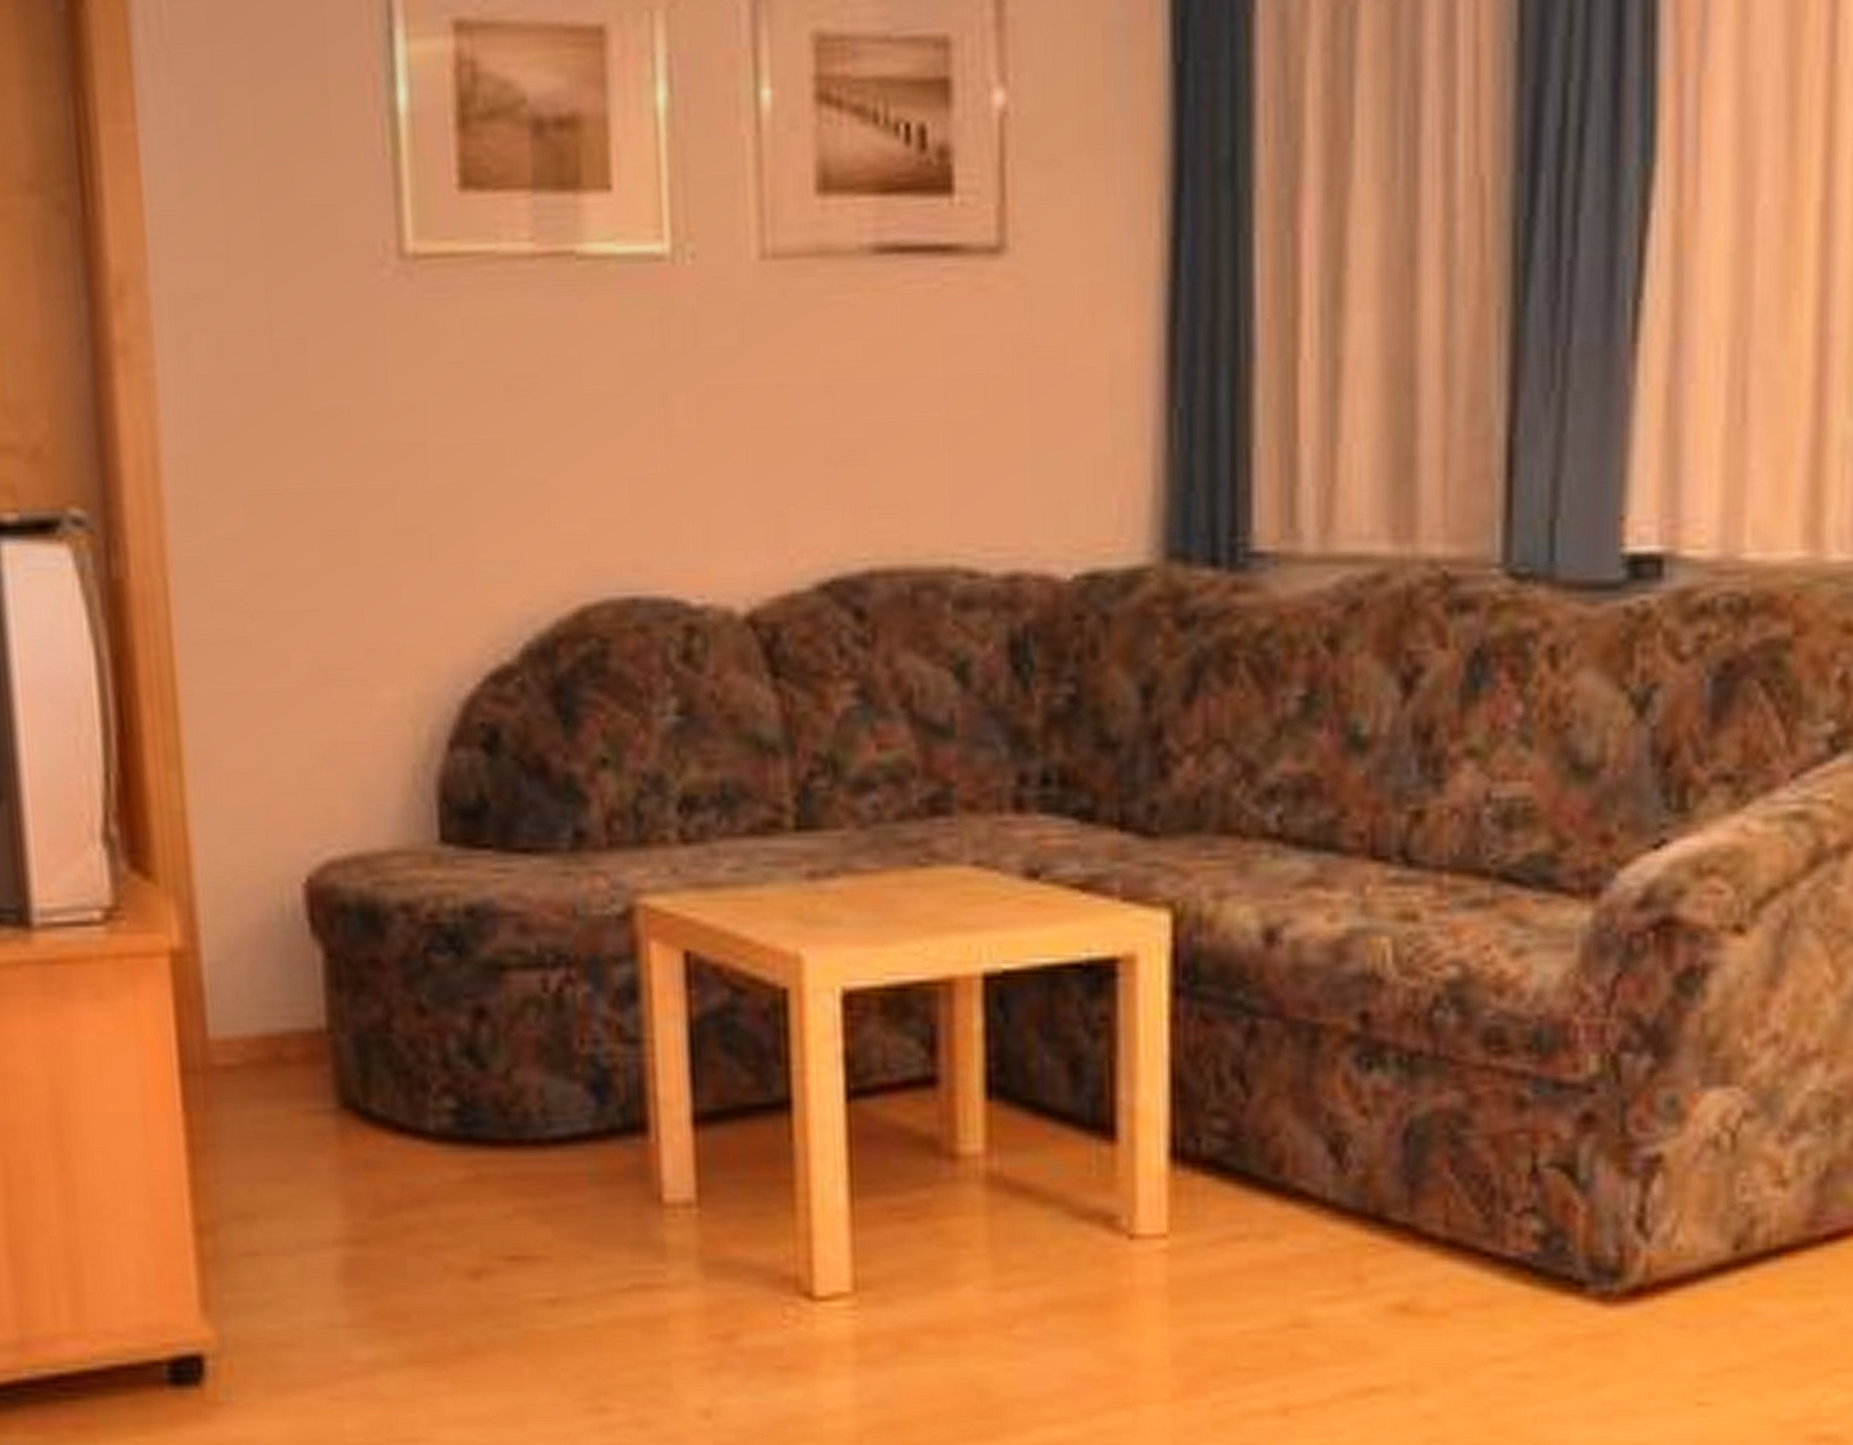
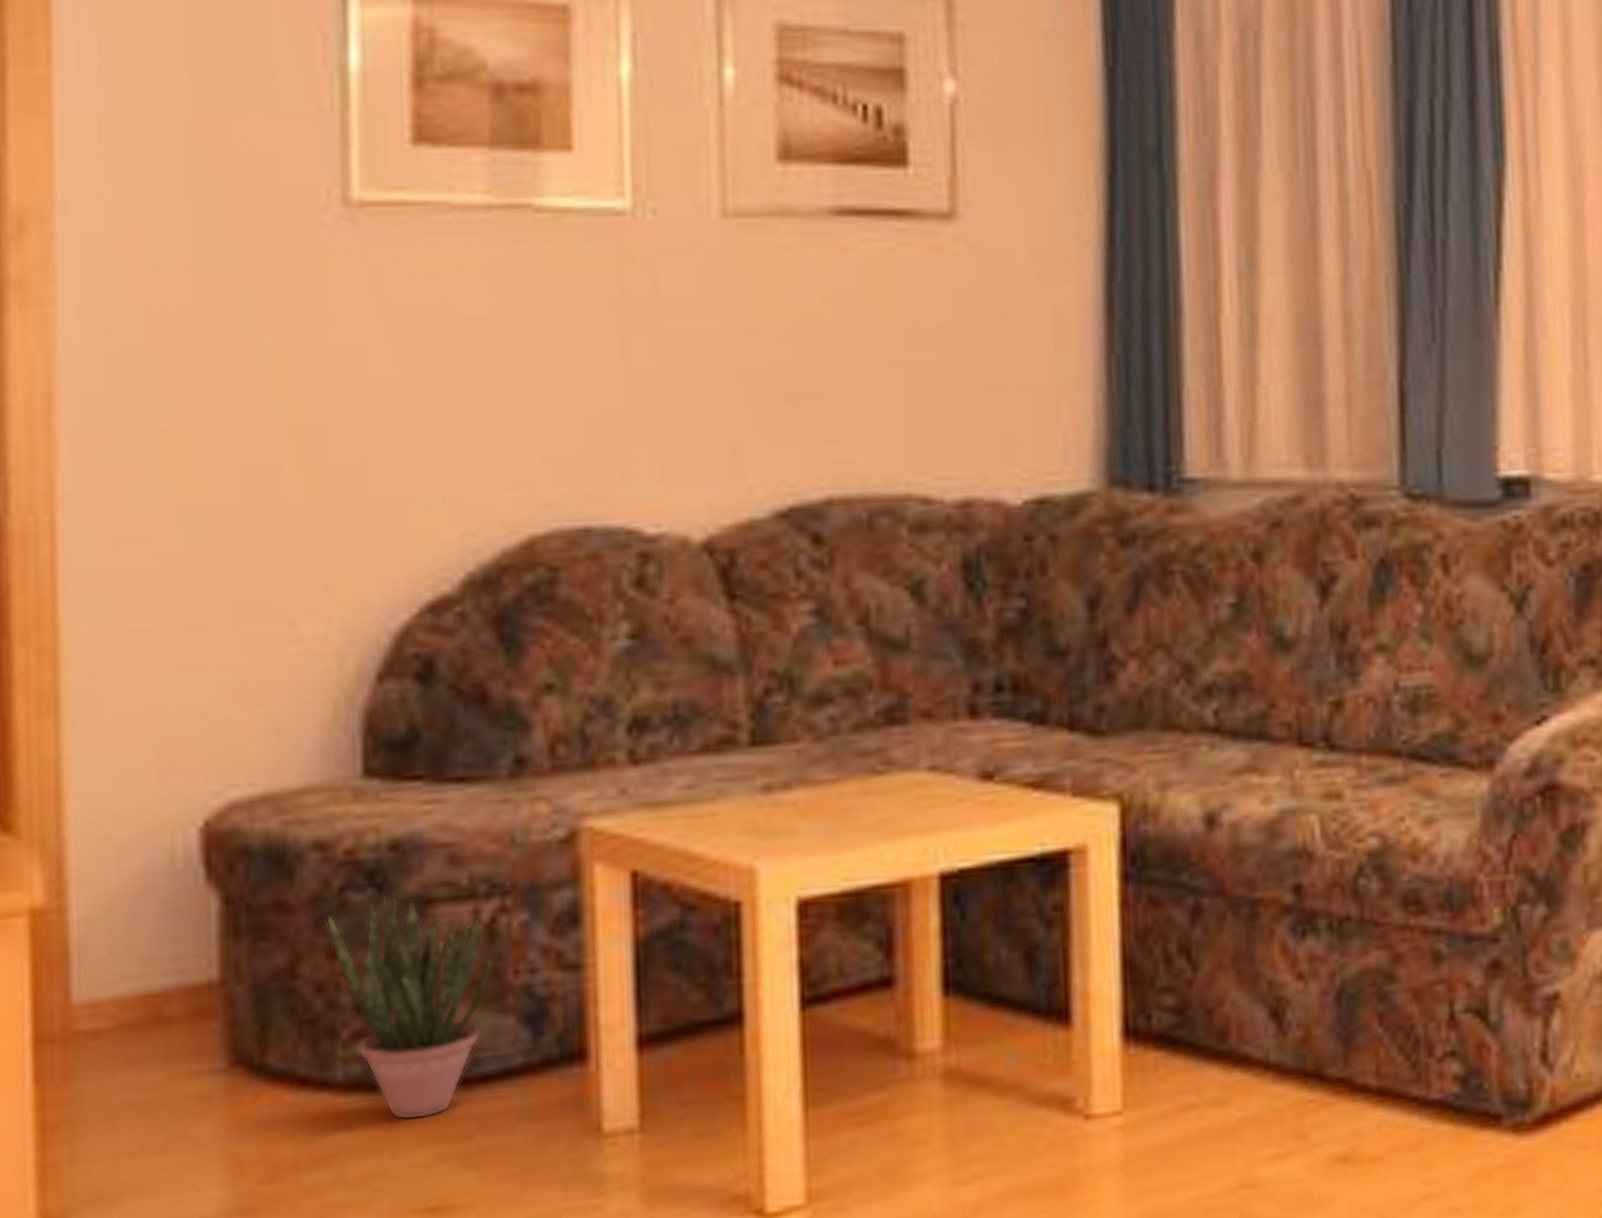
potted plant: none [415,960,561,1174] -> present [327,897,493,1121]

